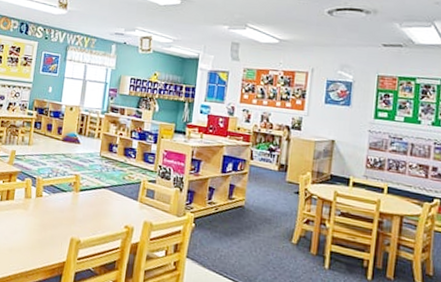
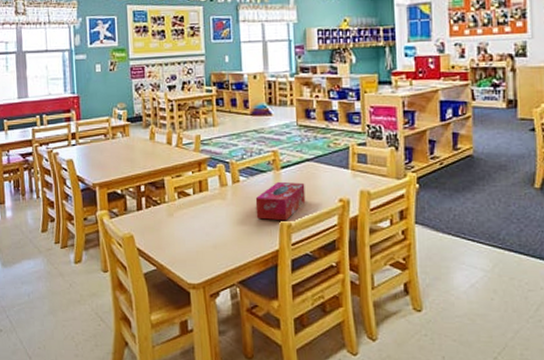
tissue box: none [51,201,98,237] -> present [255,181,306,221]

